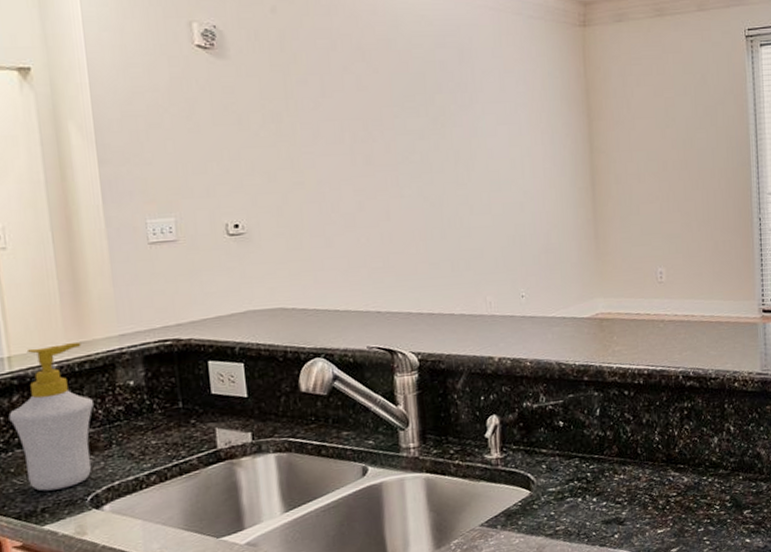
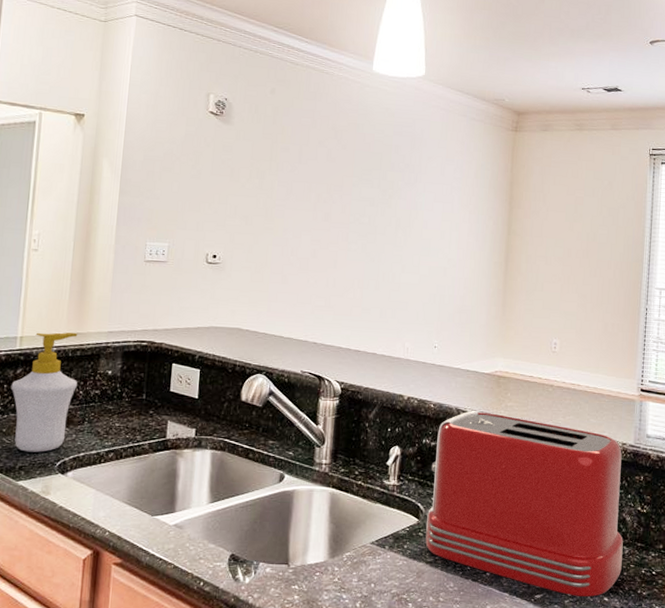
toaster: none [537,361,761,544] -> present [425,411,623,596]

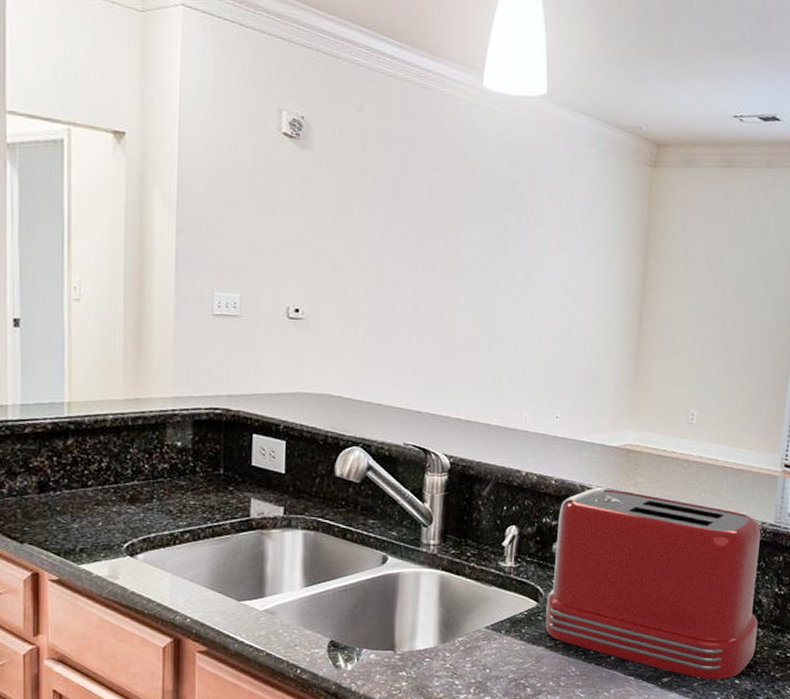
soap bottle: present [11,332,78,452] -> none [61,397,141,533]

